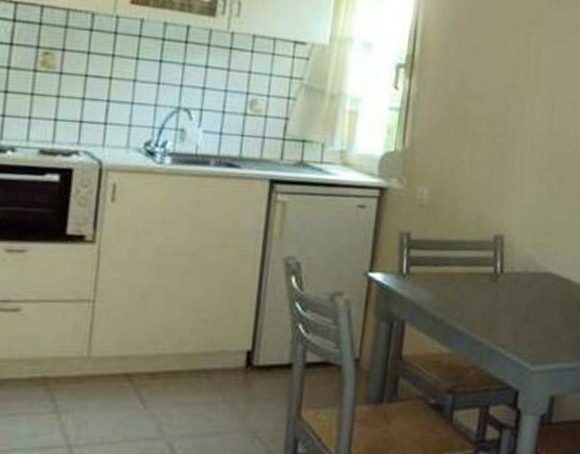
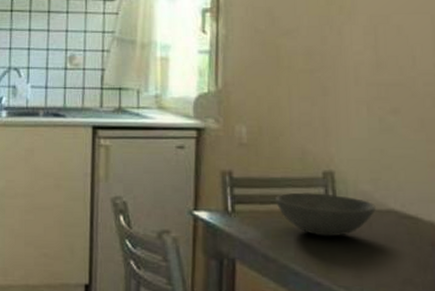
bowl: none [449,255,536,298] -> present [276,192,376,237]

